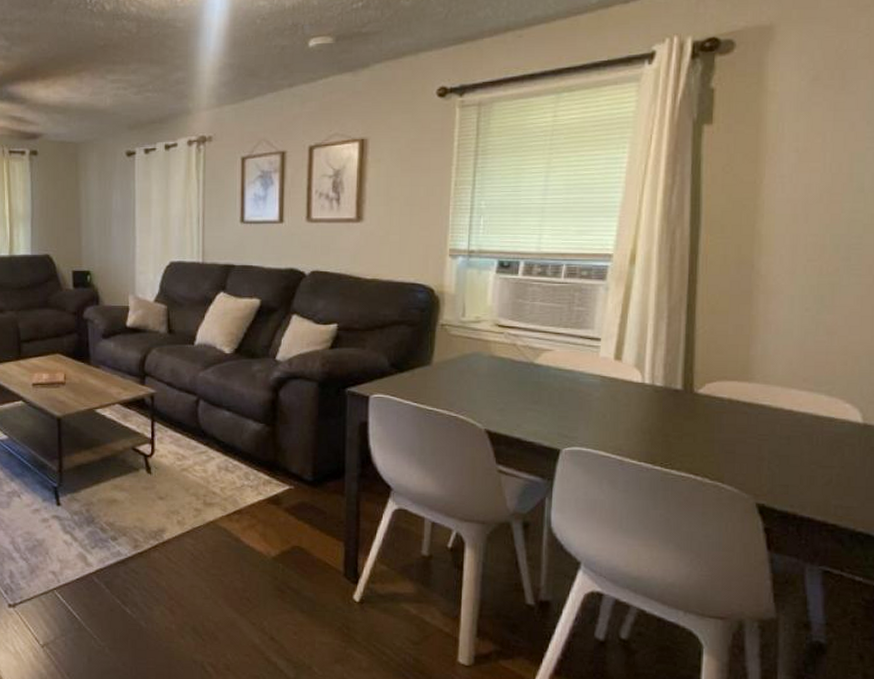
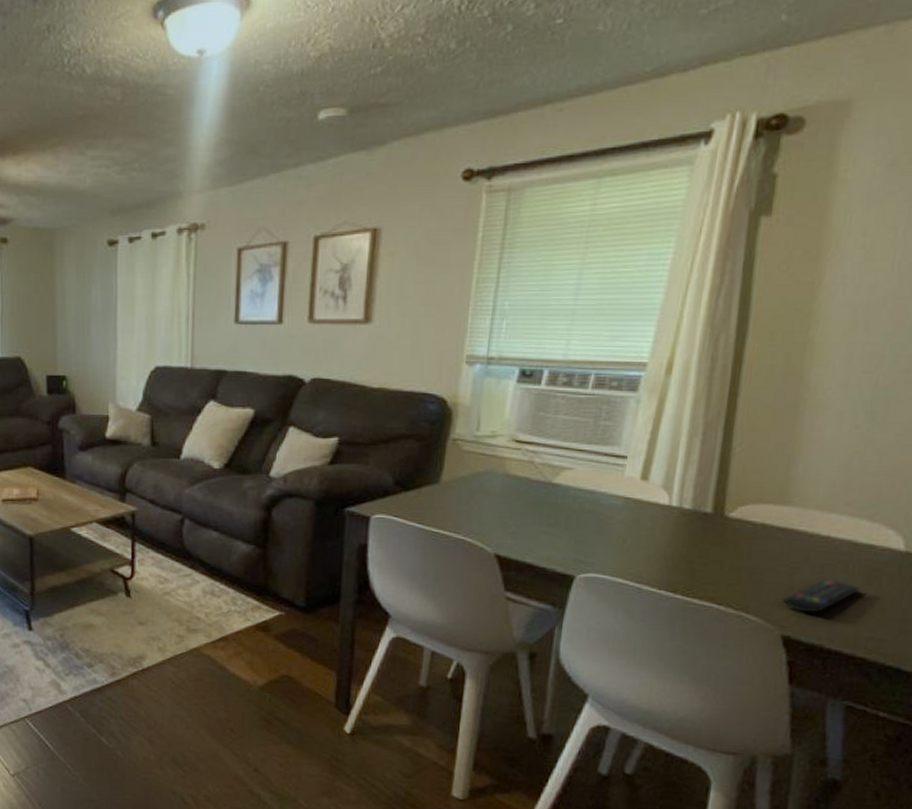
remote control: none [754,450,825,482] -> present [782,579,860,613]

